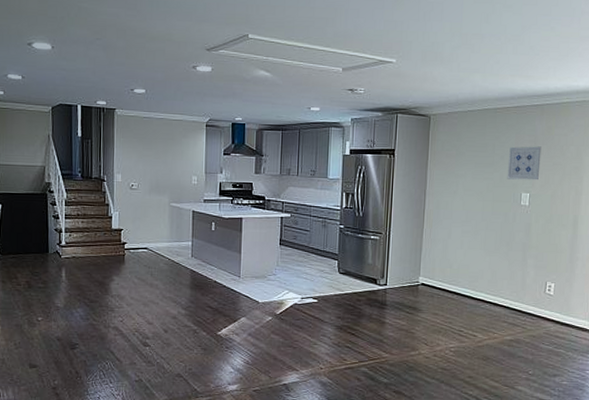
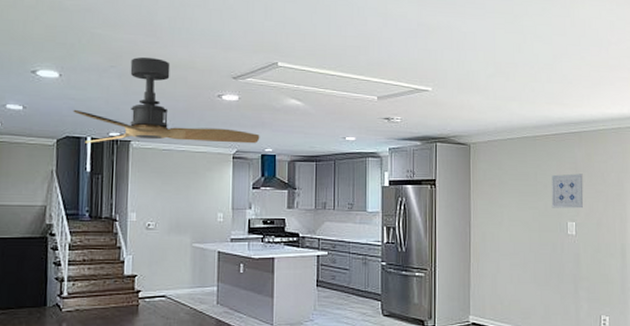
ceiling fan: none [64,29,231,113] -> present [73,57,260,144]

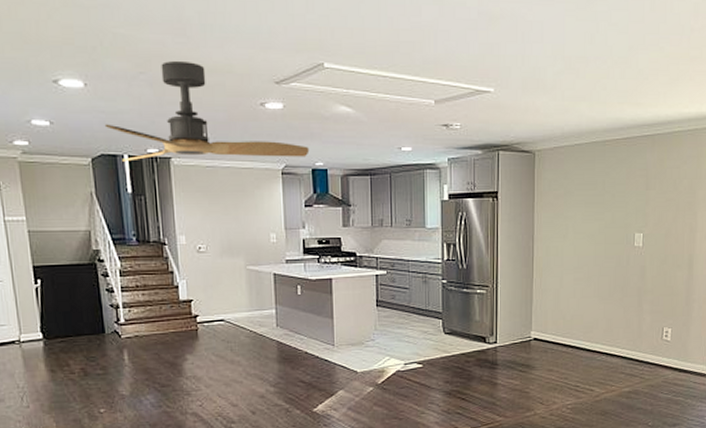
wall art: present [551,173,584,209] -> none [619,181,654,219]

